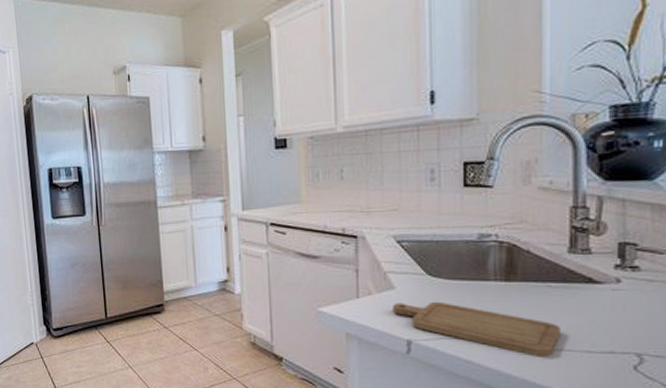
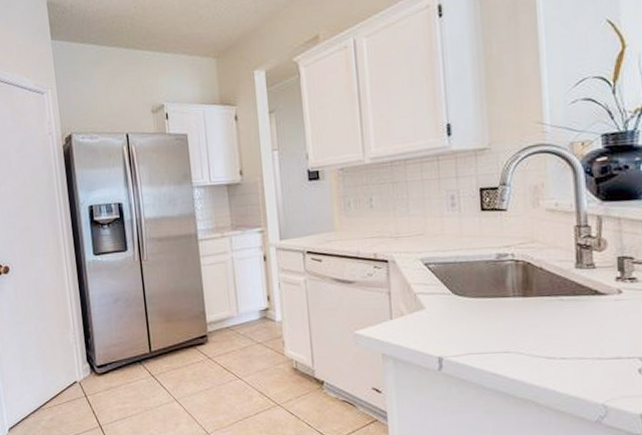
chopping board: present [391,301,560,357] -> none [423,318,574,366]

